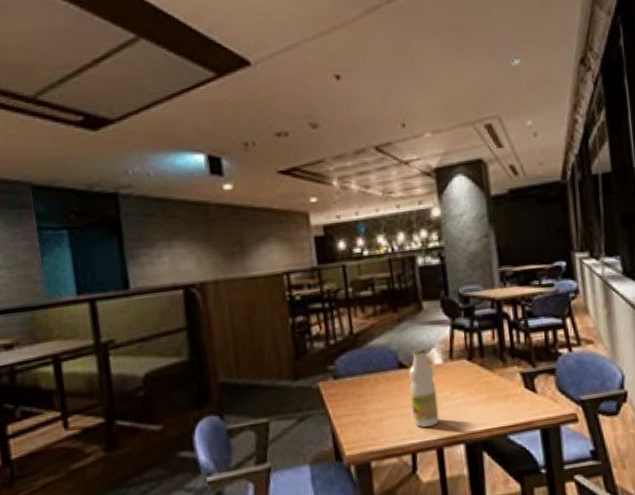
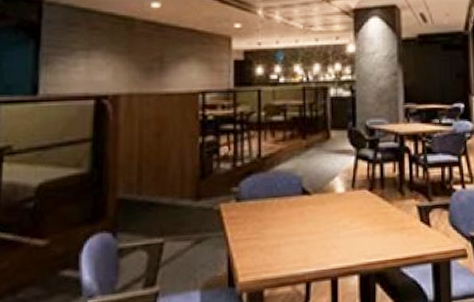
bottle: present [408,347,440,428] -> none [310,175,337,256]

